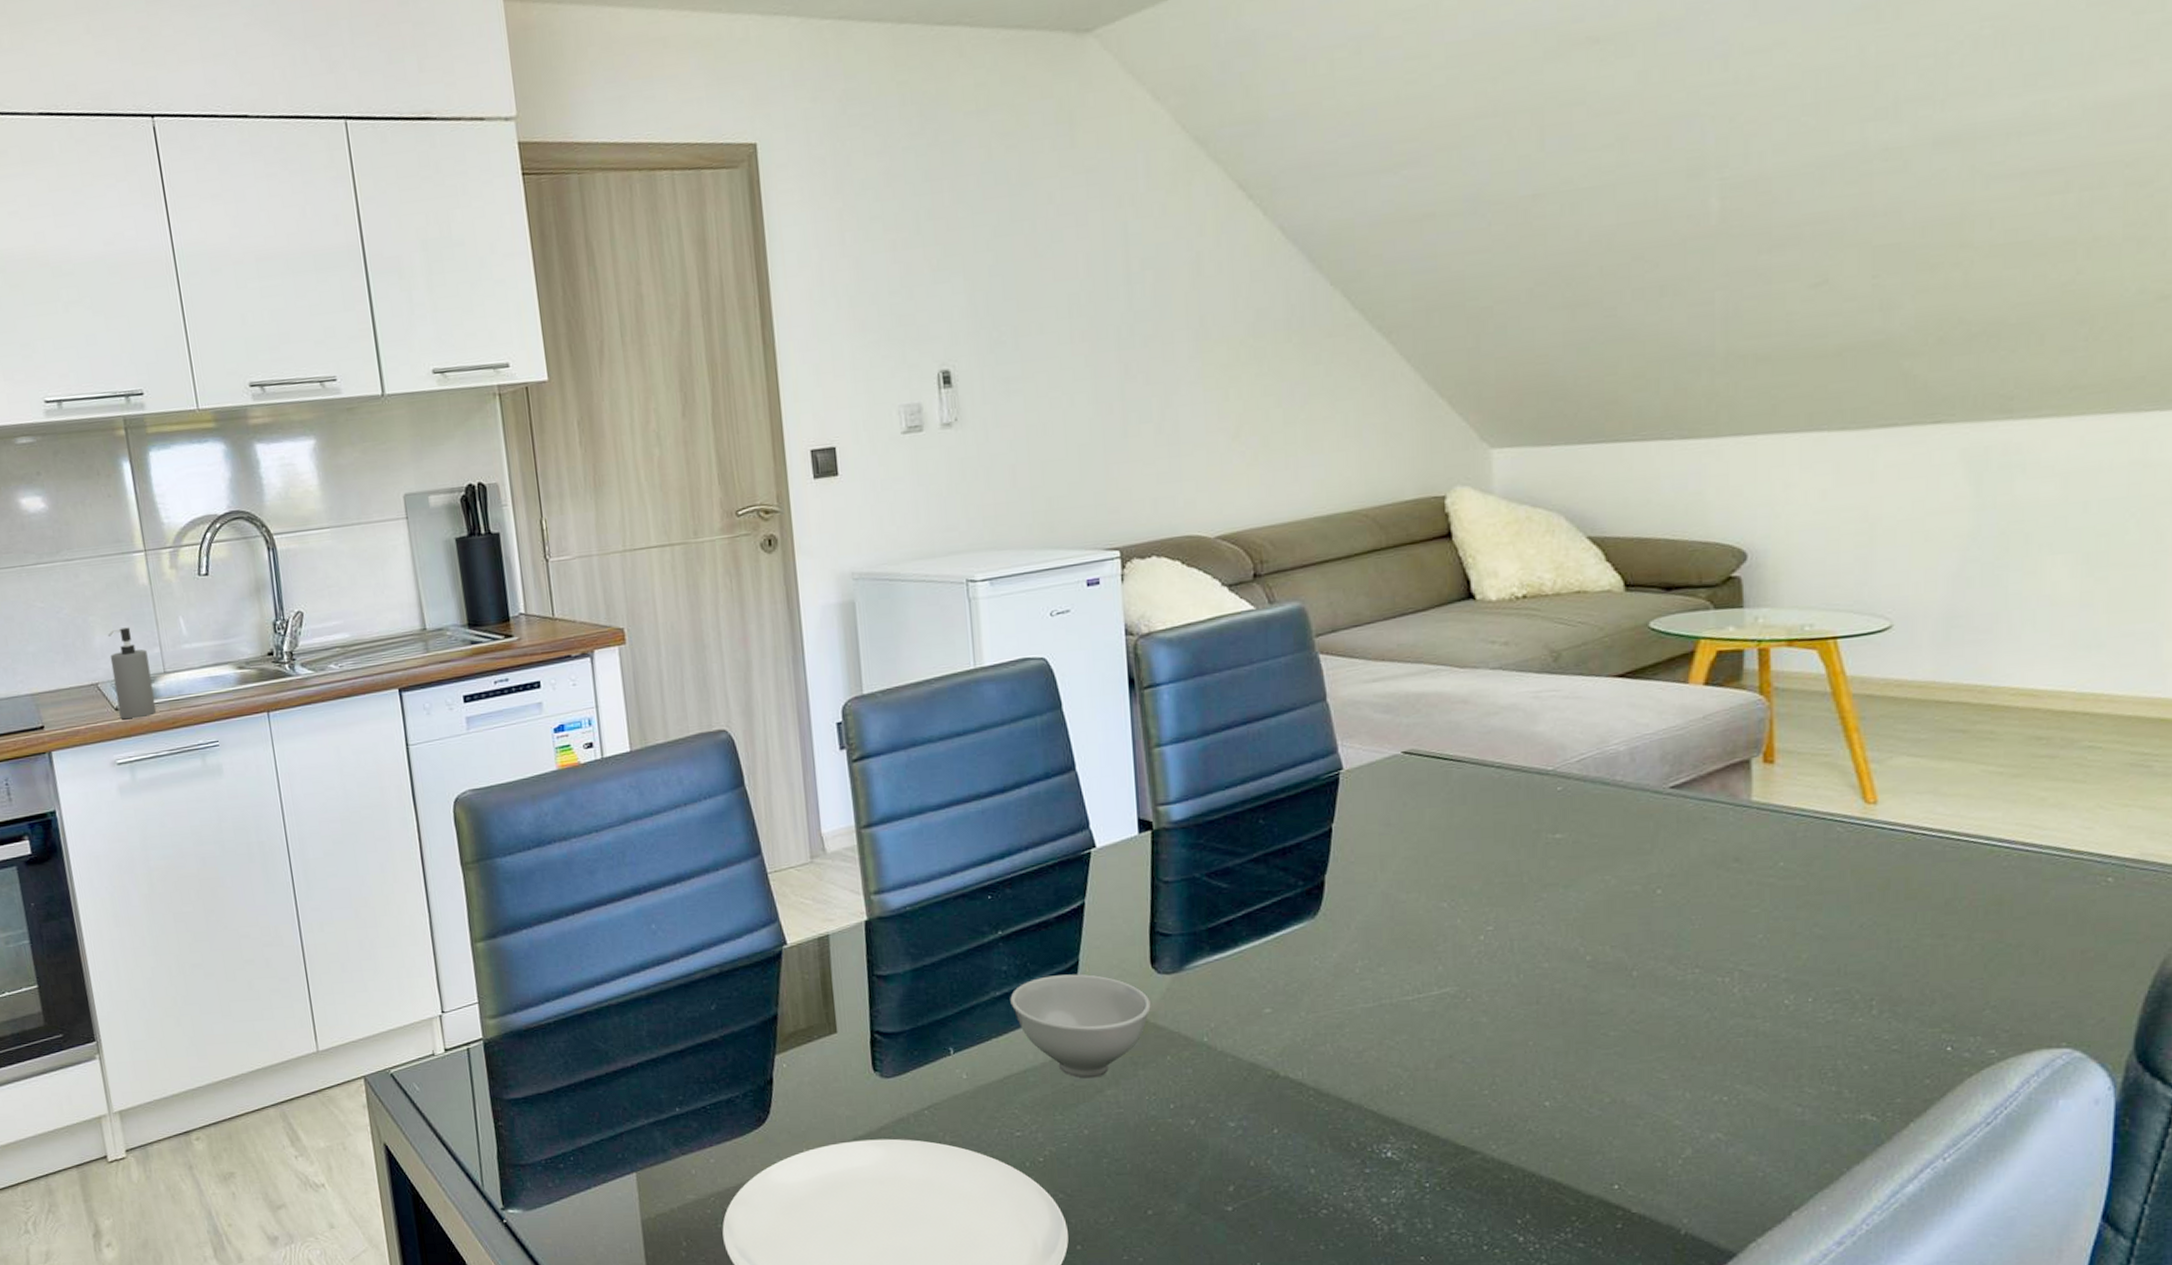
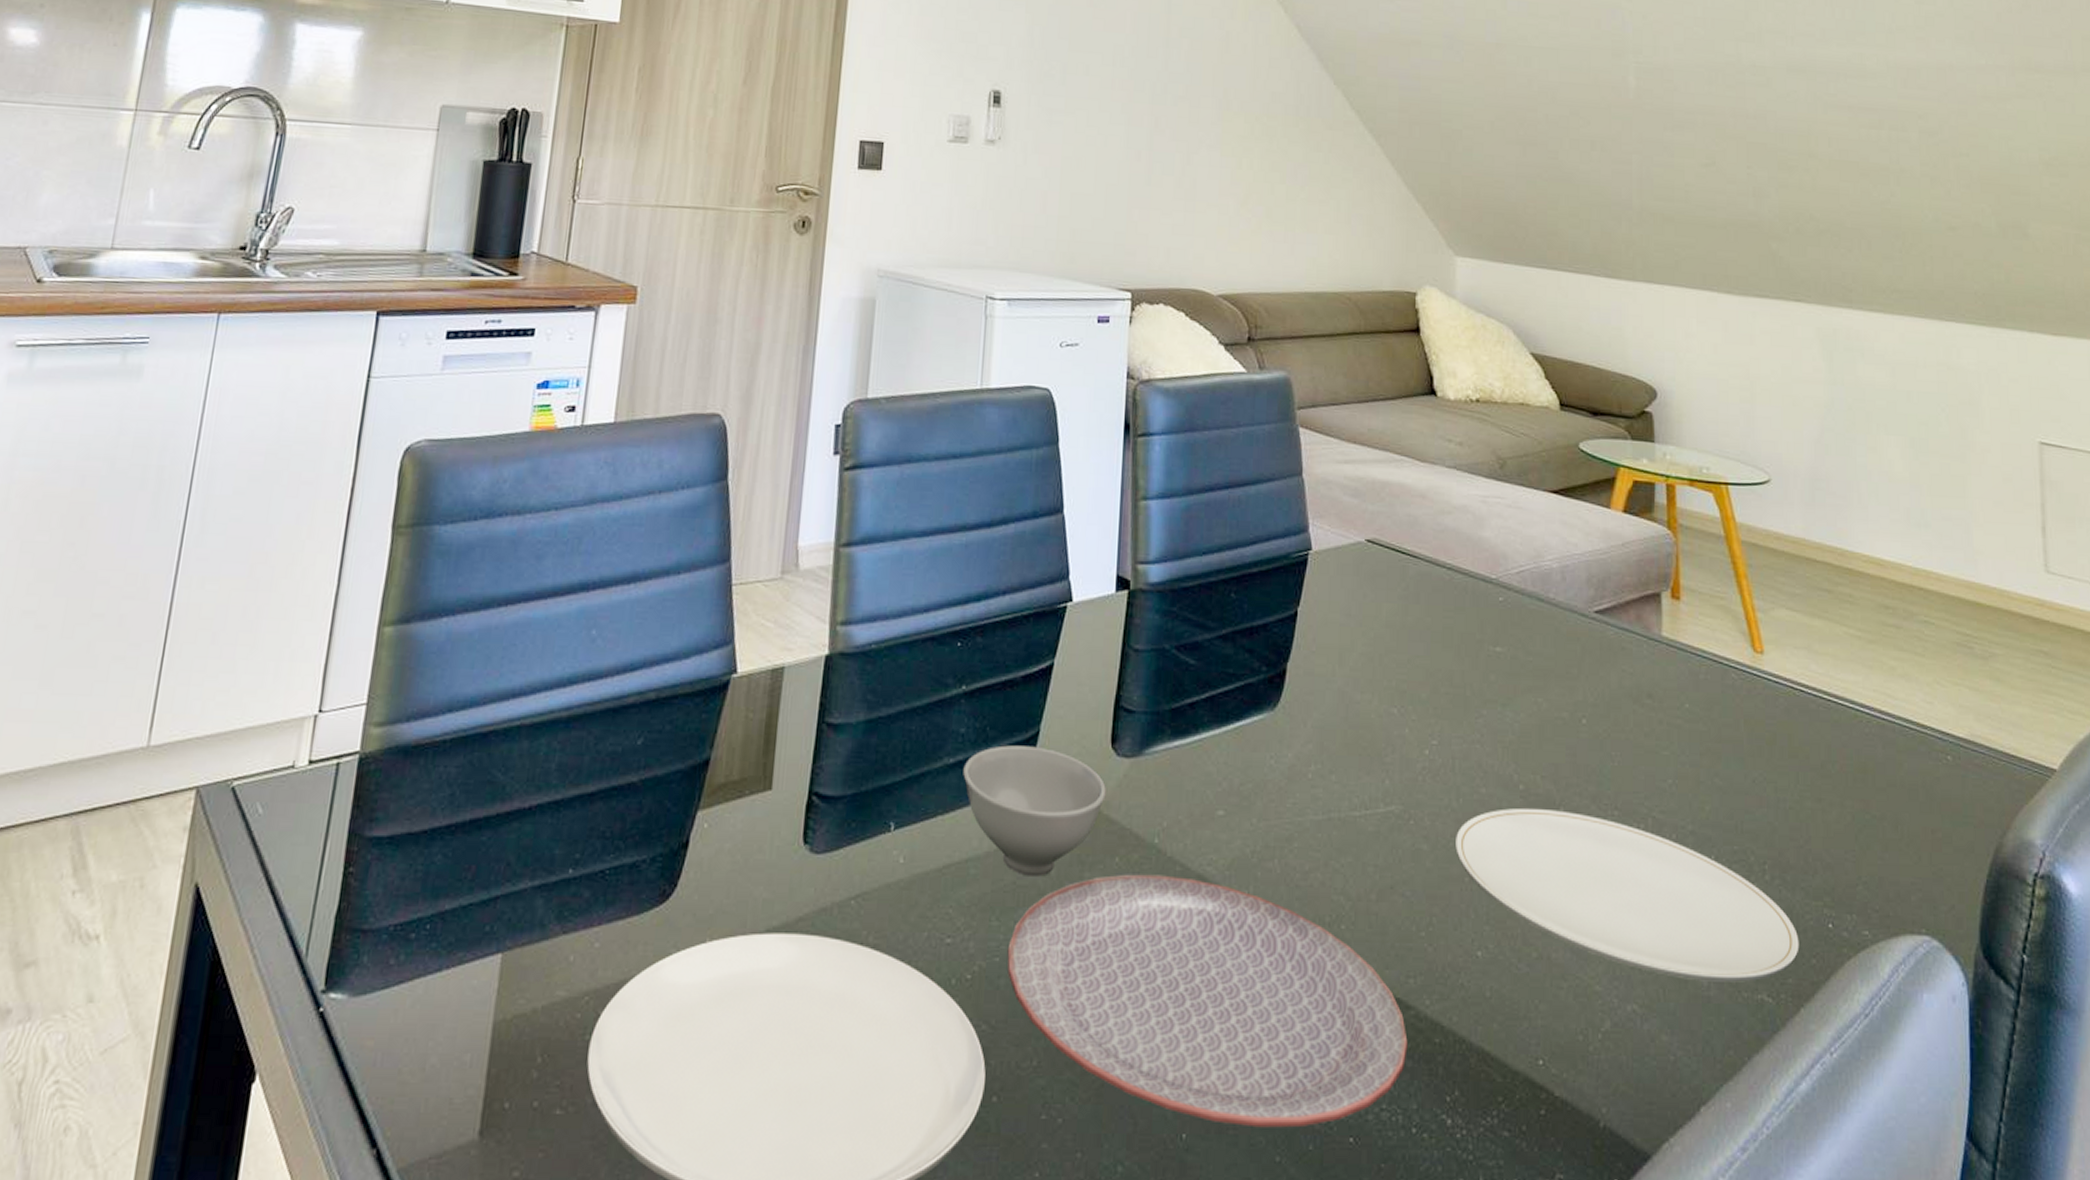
soap dispenser: present [107,627,157,720] -> none [39,189,99,296]
plate: none [1073,1066,1475,1254] -> present [1007,874,1408,1128]
plate: none [1517,974,1911,1108] -> present [1455,807,1800,982]

